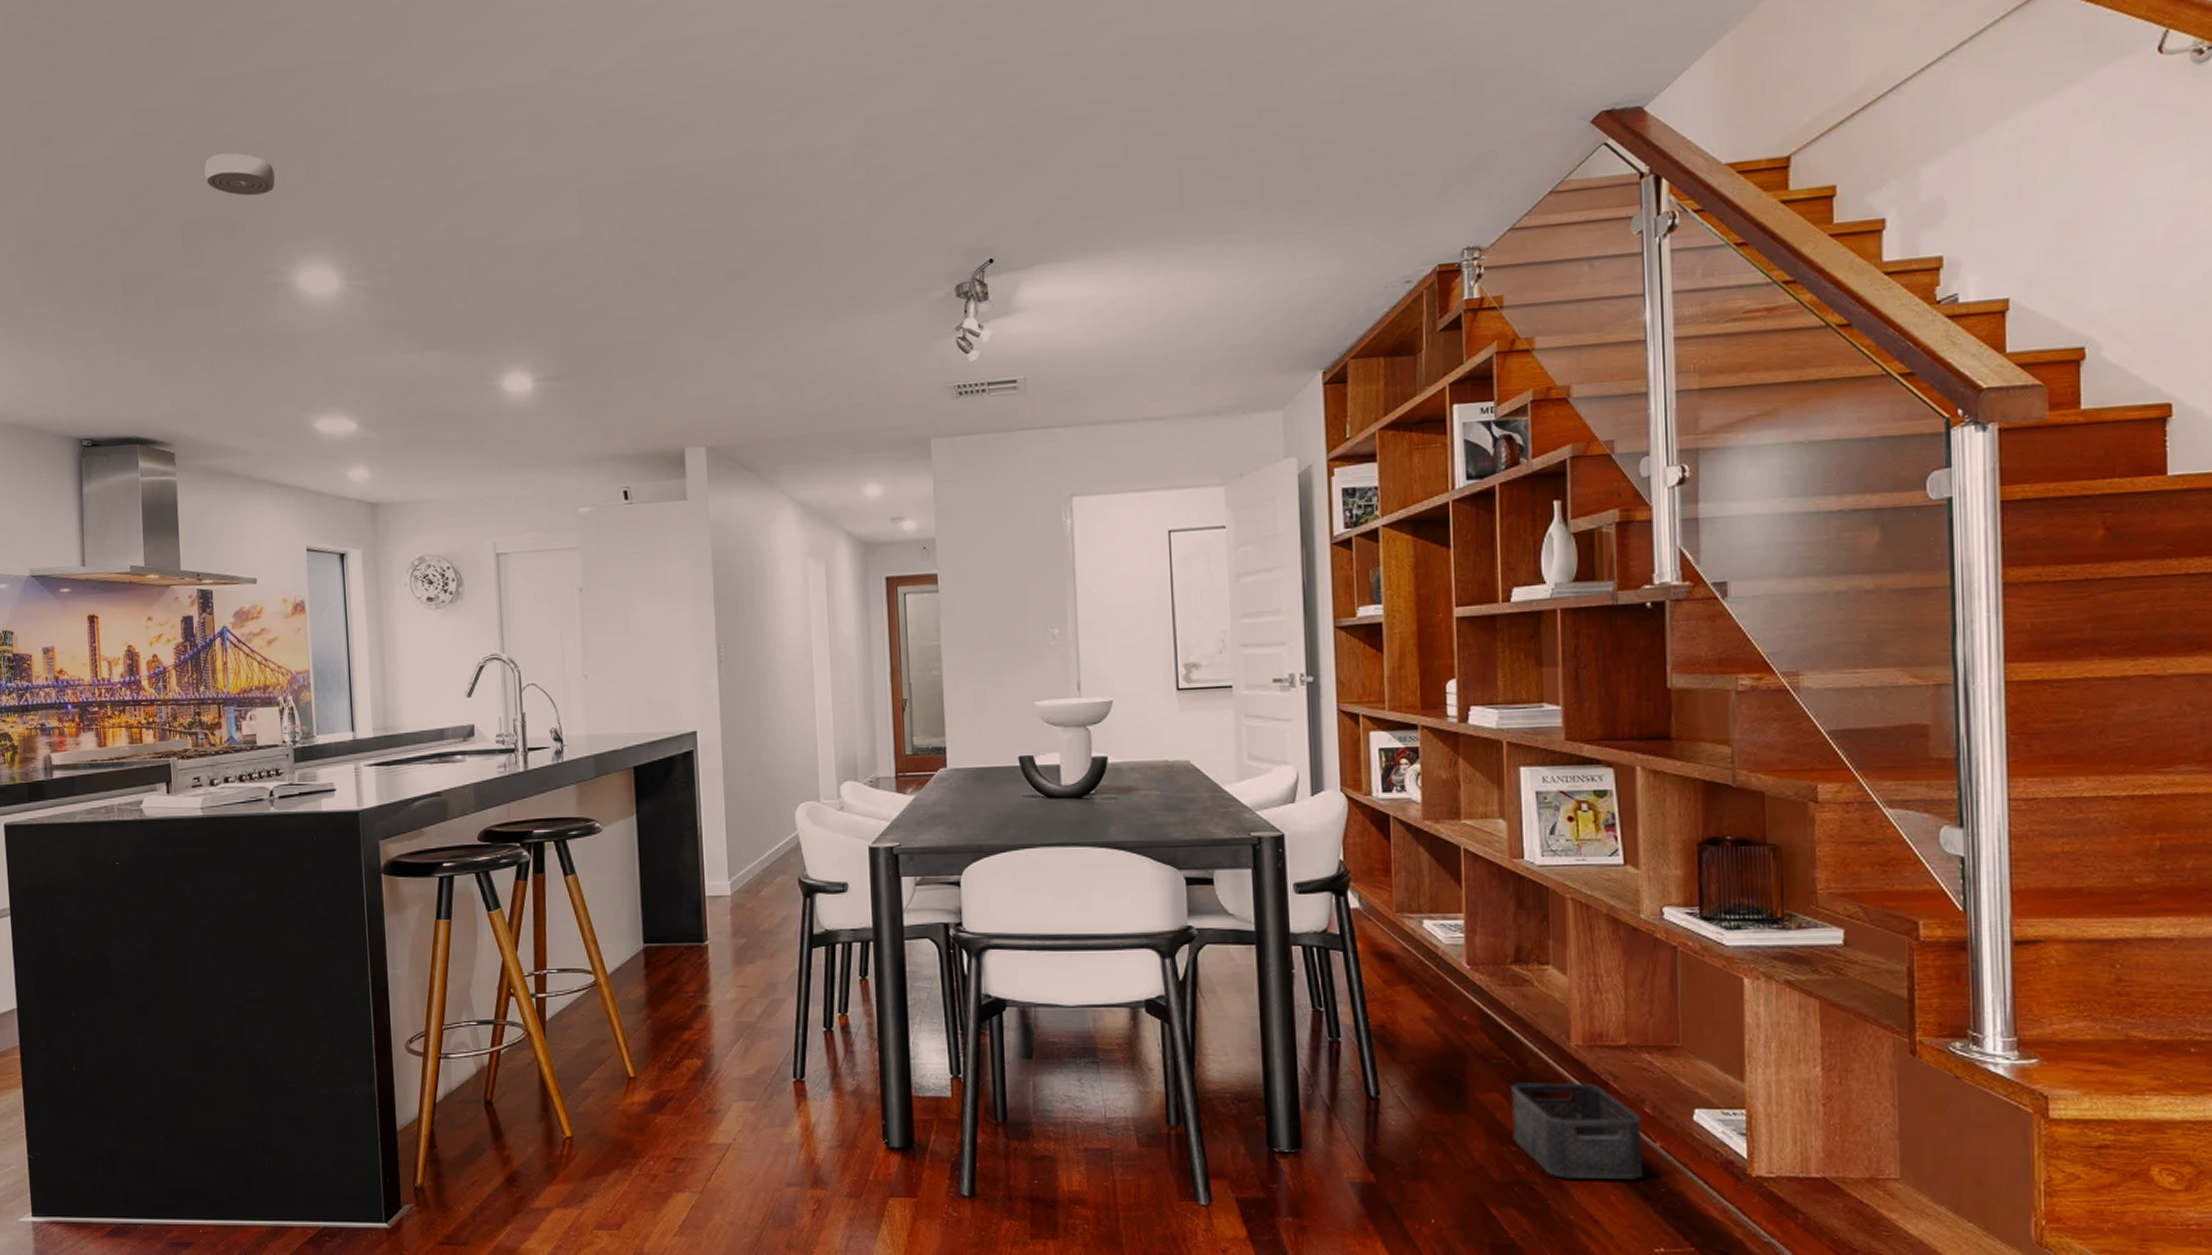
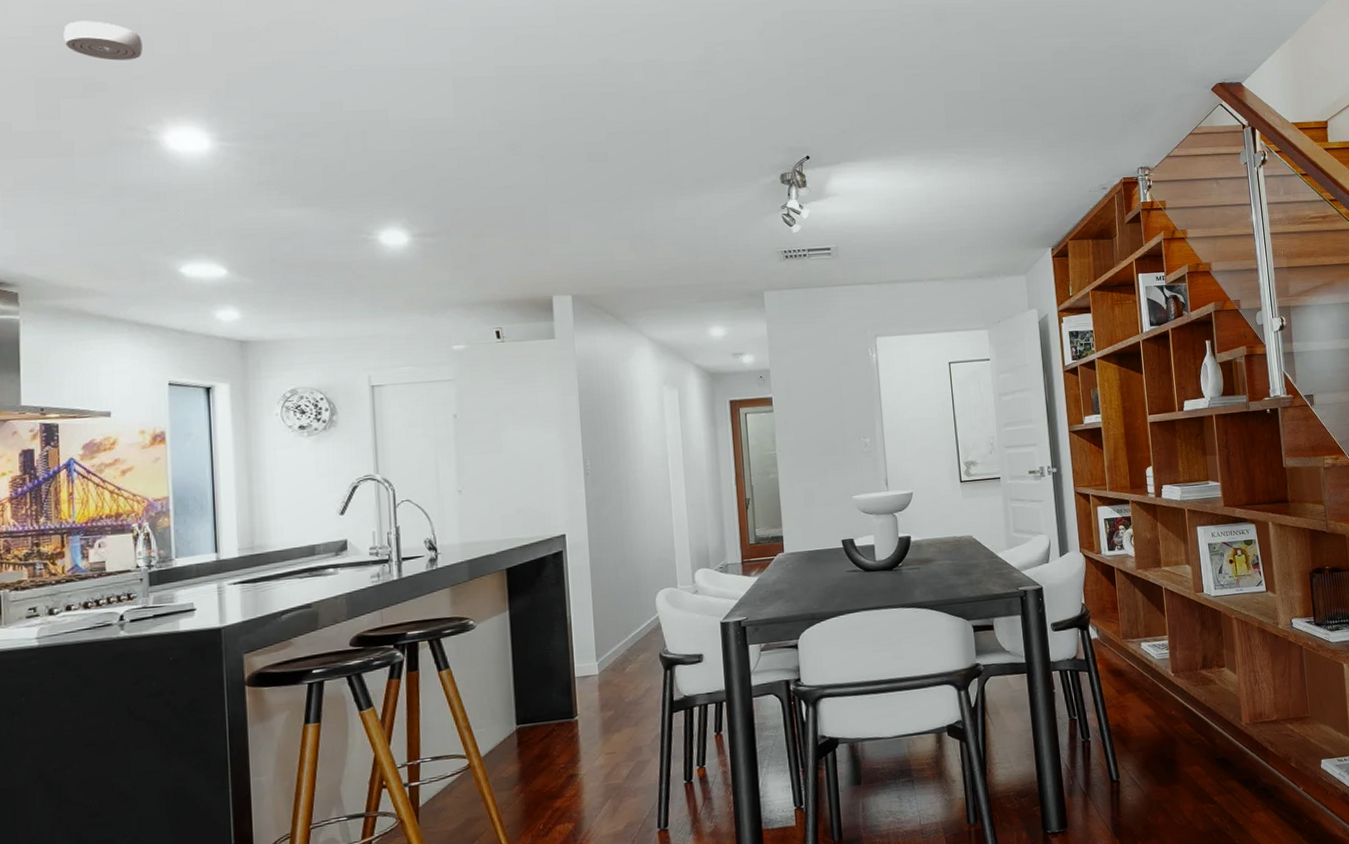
storage bin: present [1511,1082,1644,1181] -> none [1206,750,1294,823]

